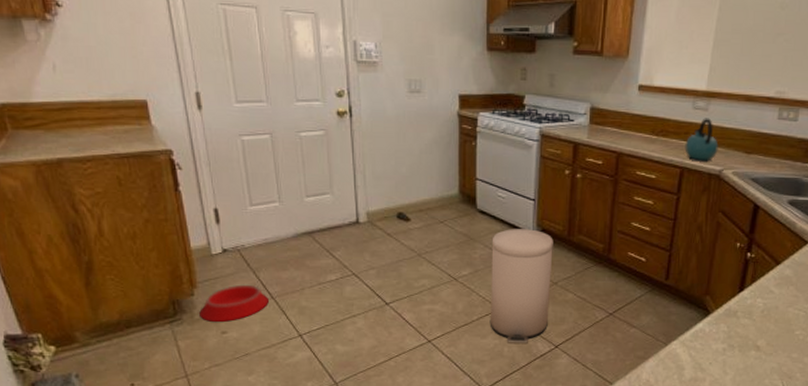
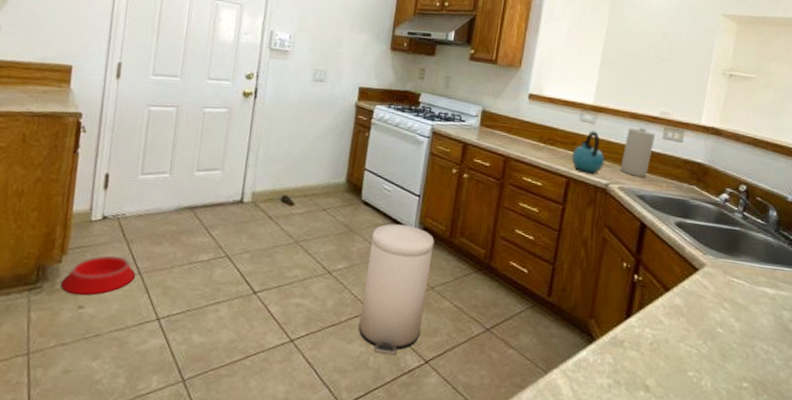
paper towel holder: none [734,110,769,160] -> present [620,127,655,177]

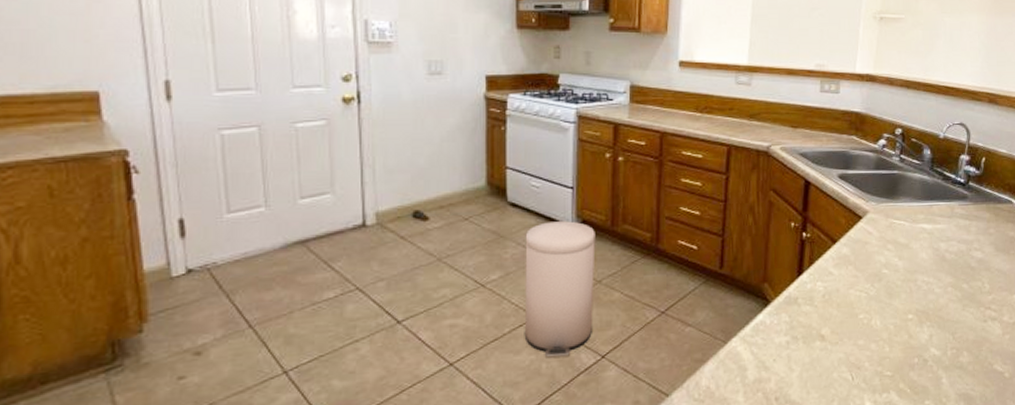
pet bowl: present [60,255,136,296] -> none [147,312,245,365]
kettle: present [571,130,605,173] -> none [730,93,764,137]
paper towel holder: present [620,127,655,177] -> none [780,83,812,134]

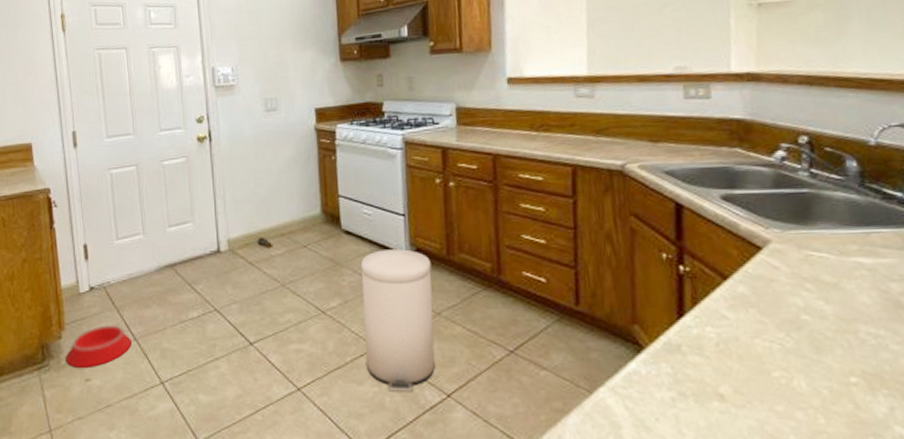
pet bowl: none [147,312,245,365] -> present [64,325,131,367]

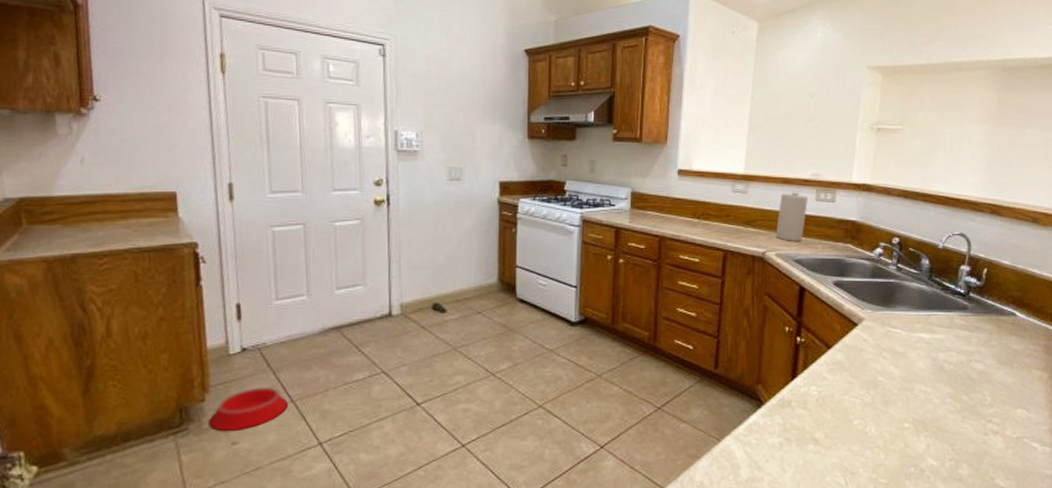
pedal bin: present [360,249,435,393] -> none [529,318,597,446]
paper towel holder: none [635,90,674,150] -> present [775,192,808,241]

